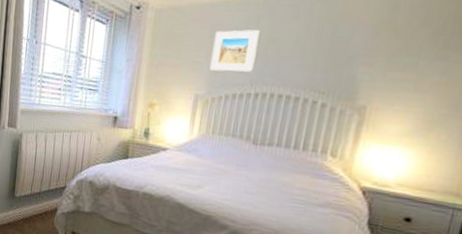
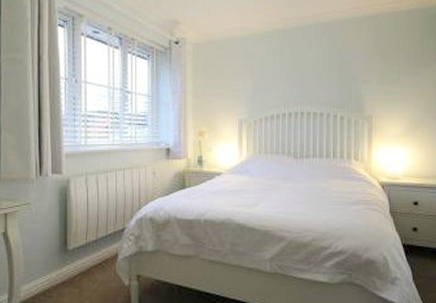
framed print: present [209,30,260,72] -> none [248,59,284,96]

